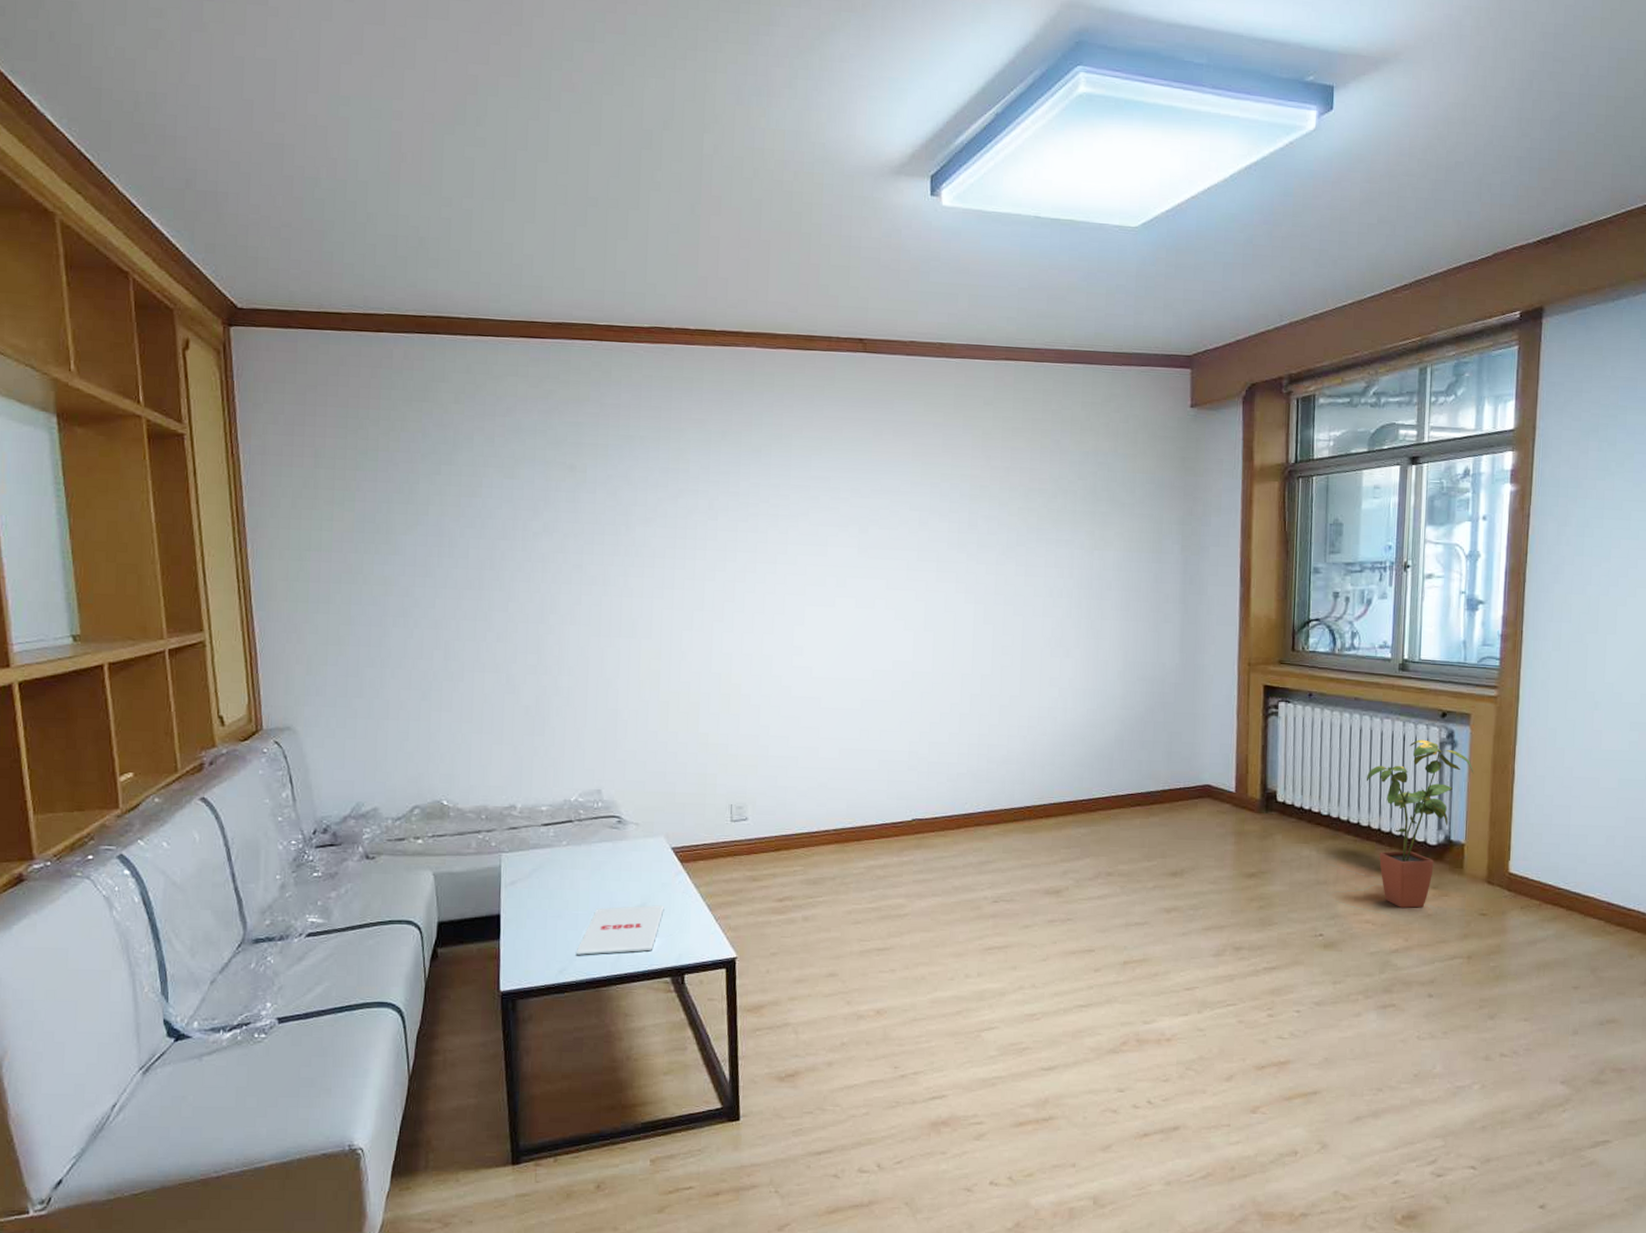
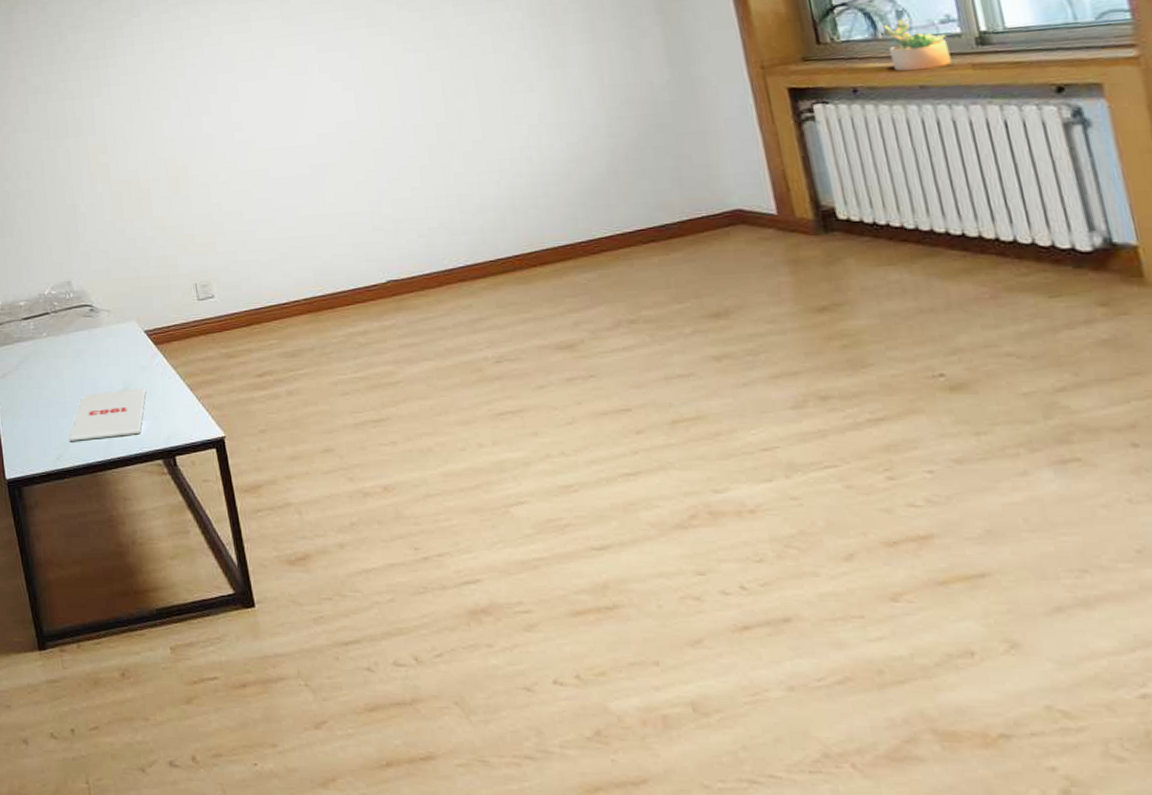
succulent plant: none [1340,639,1381,685] -> present [883,18,952,72]
house plant: present [1366,739,1474,909] -> none [960,123,1128,335]

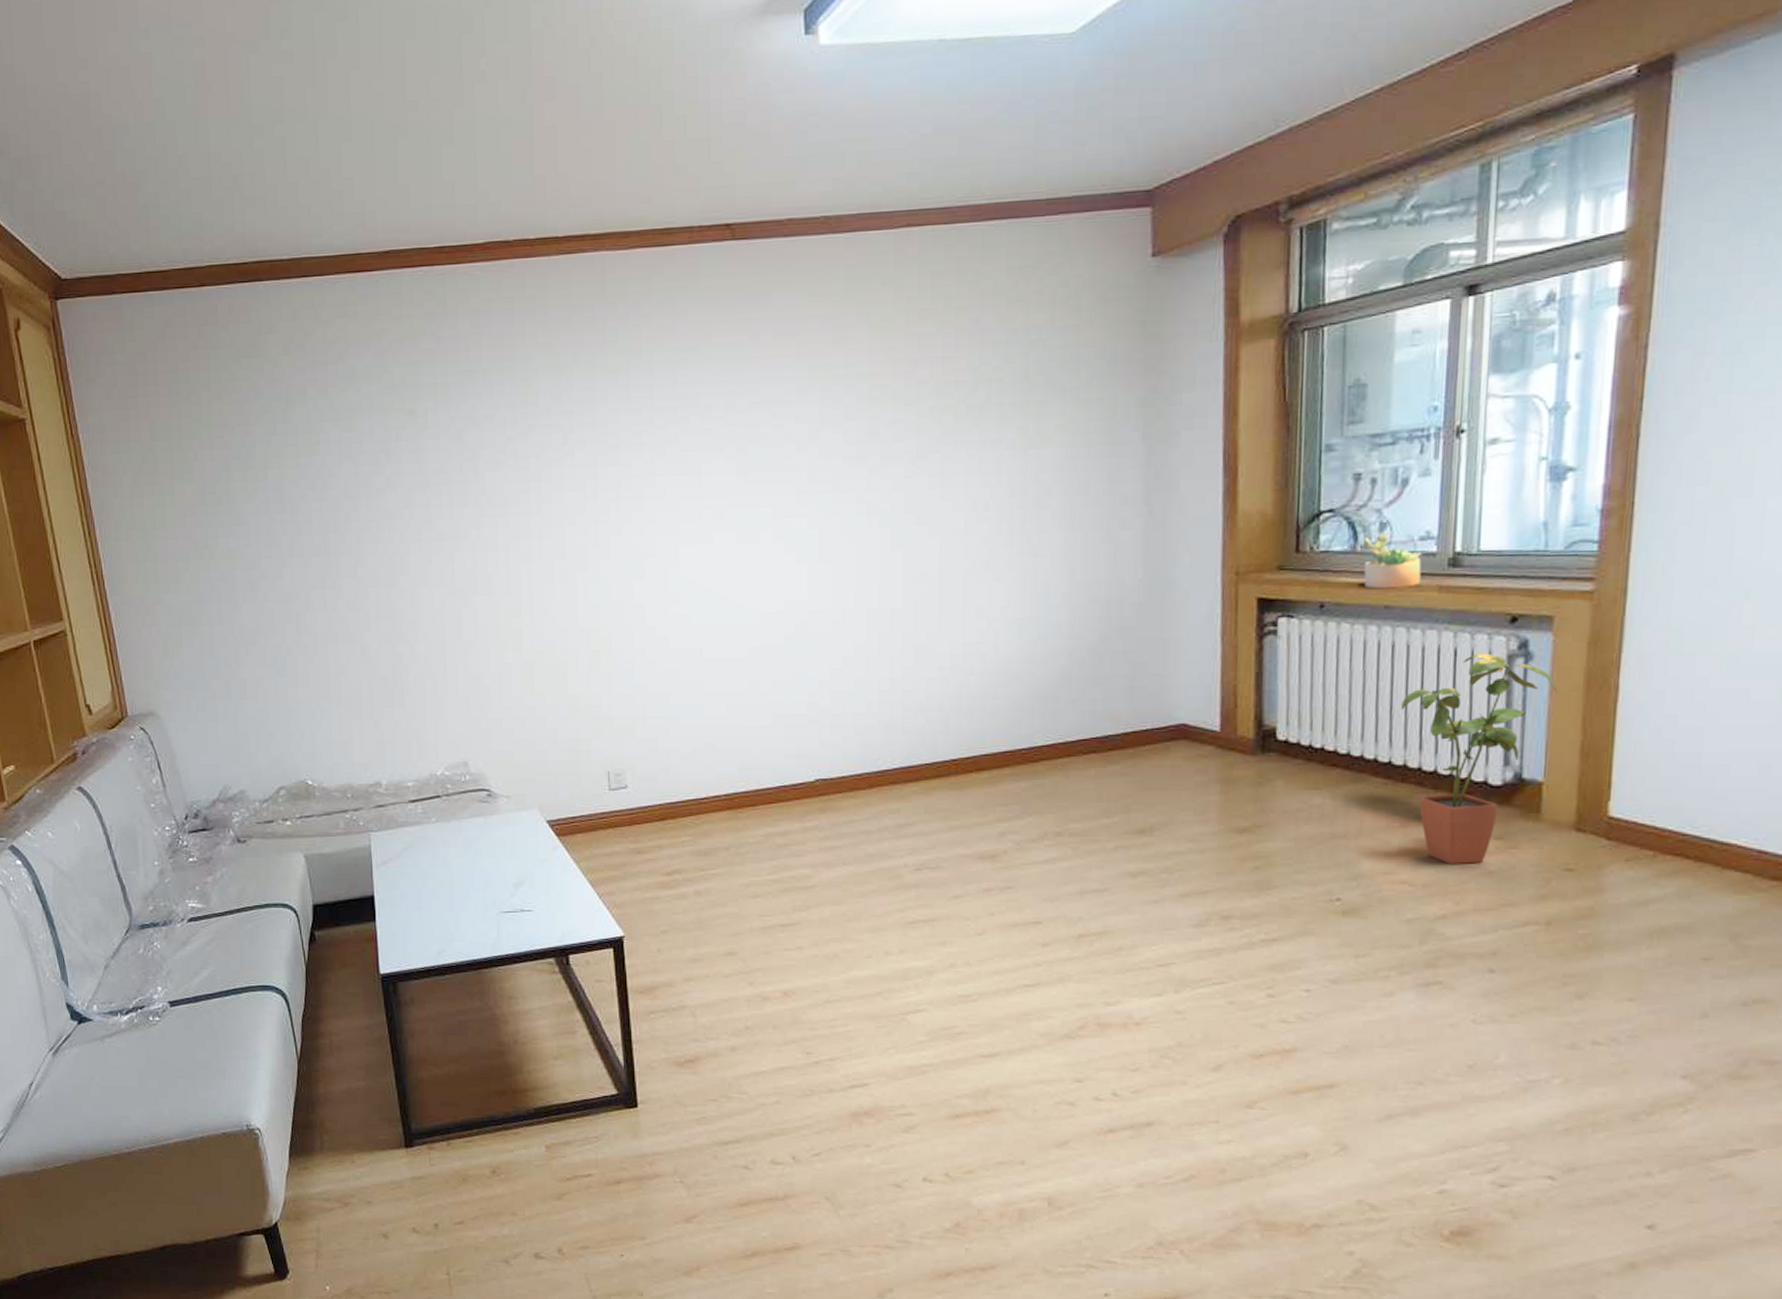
magazine: present [69,388,146,441] -> none [453,882,543,936]
house plant: none [960,123,1128,335] -> present [1400,653,1558,865]

